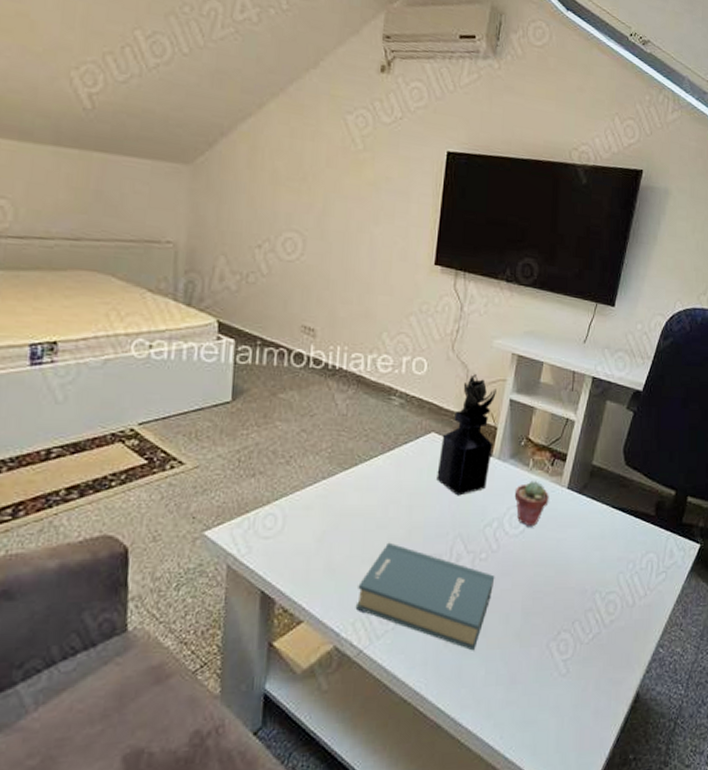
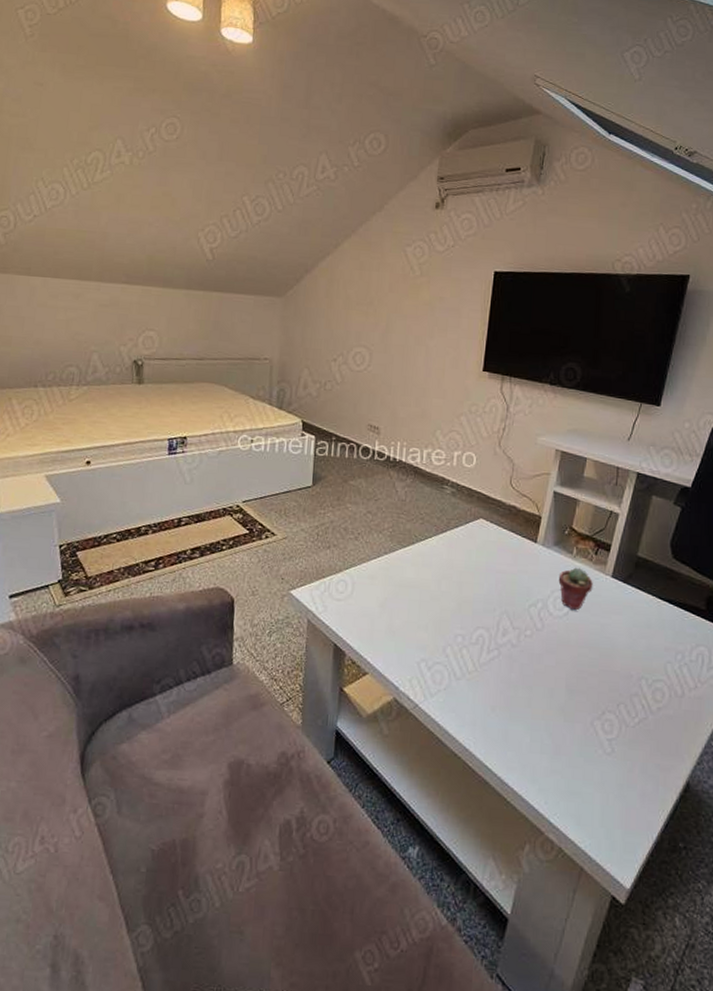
hardback book: present [355,542,495,651] -> none [412,612,540,719]
vase: present [436,374,496,496] -> none [484,468,541,577]

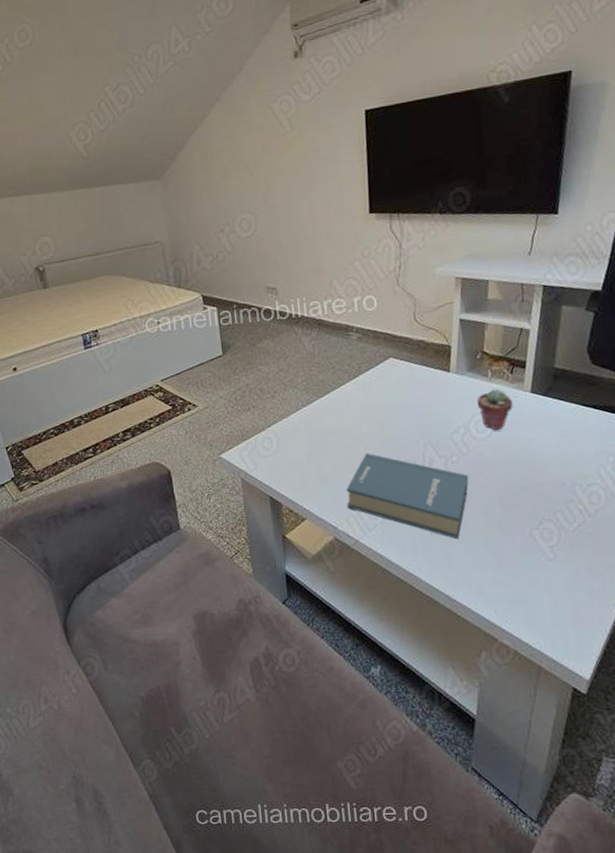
hardback book: none [412,612,540,719] -> present [346,453,469,540]

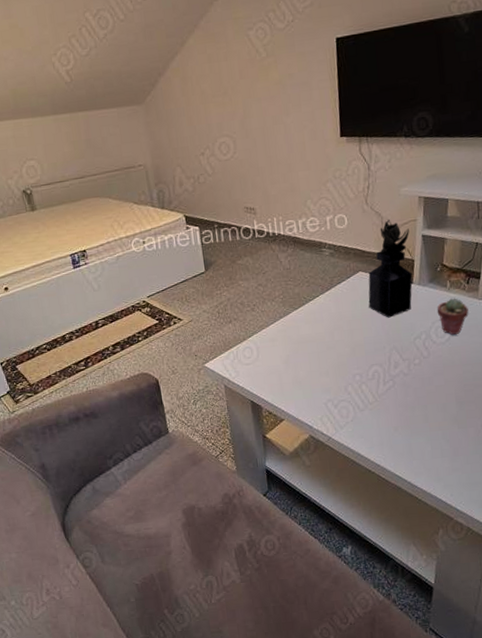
hardback book: present [346,453,469,540] -> none [320,358,430,433]
vase: none [400,302,450,409] -> present [368,220,413,318]

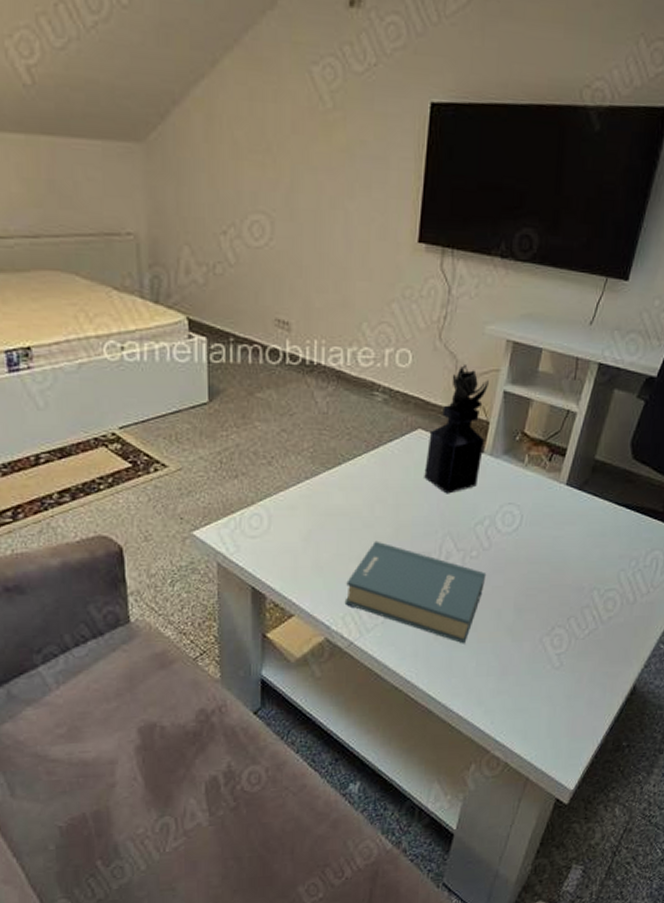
hardback book: none [320,358,430,433] -> present [344,541,487,644]
potted succulent: present [437,298,469,335] -> none [507,477,546,524]

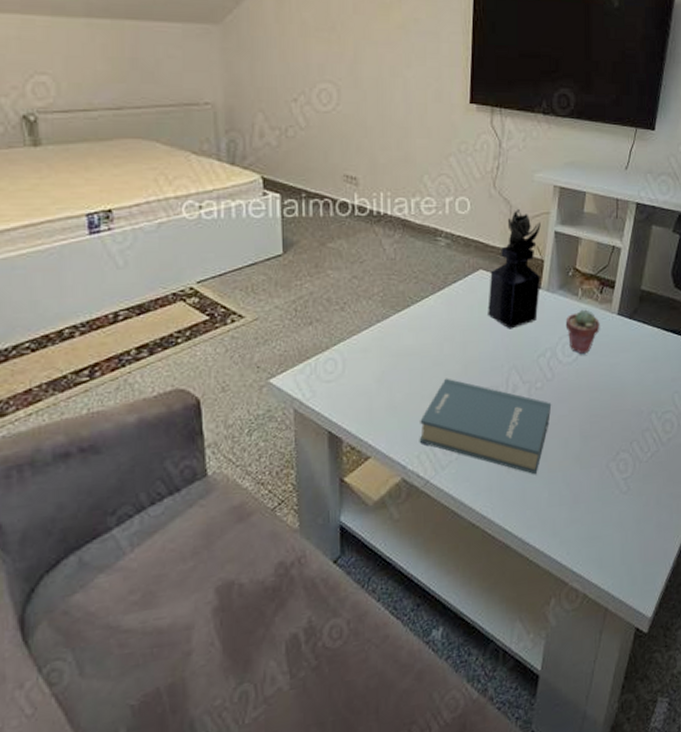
potted succulent: none [507,477,546,524] -> present [565,309,600,354]

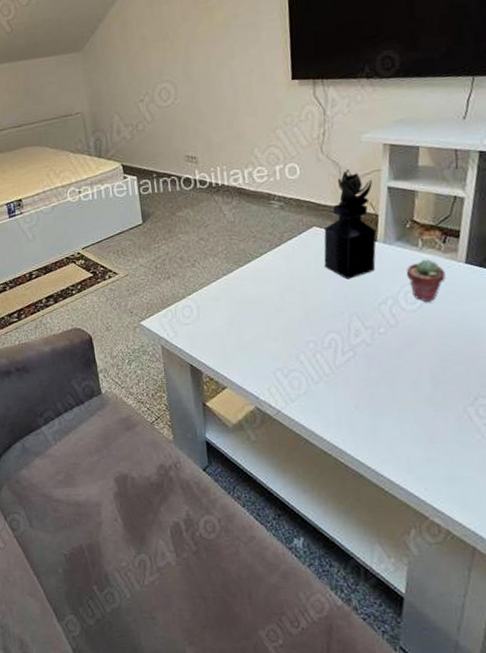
hardback book: present [419,378,552,475] -> none [268,322,398,413]

